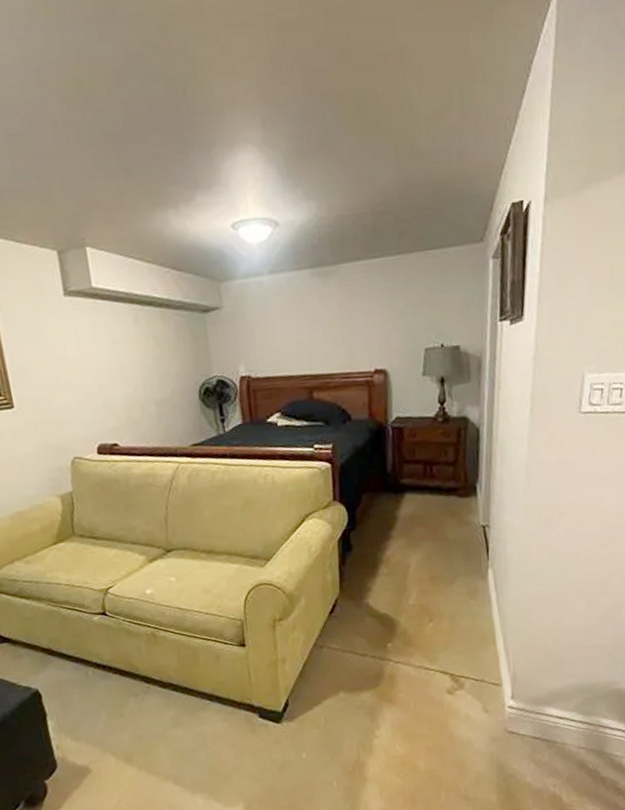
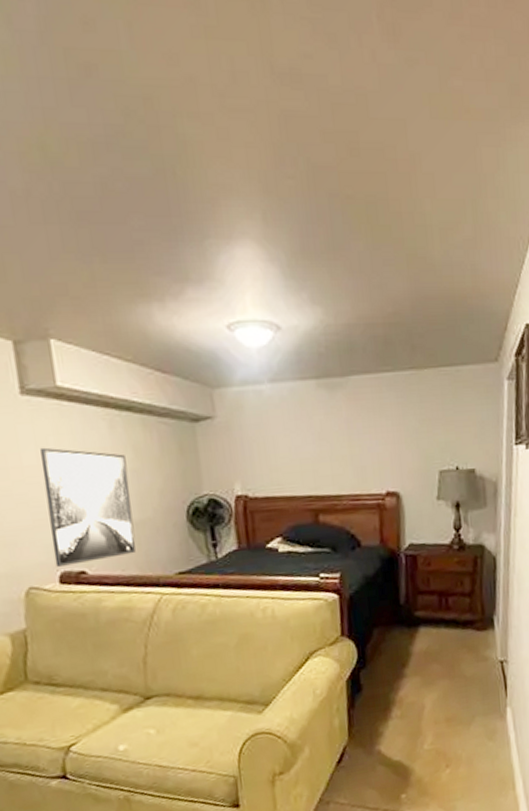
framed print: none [80,339,157,440] -> present [40,447,136,567]

